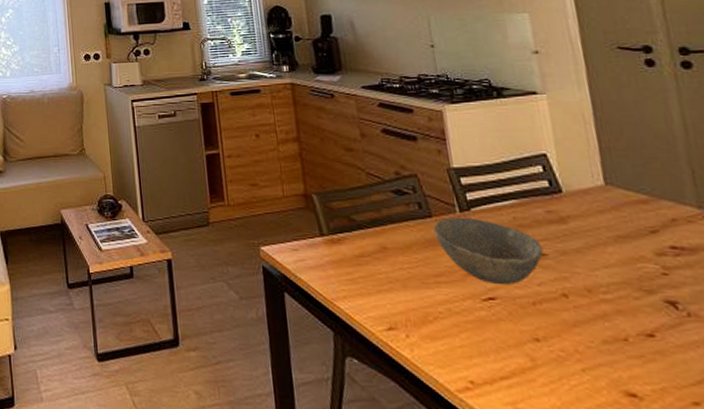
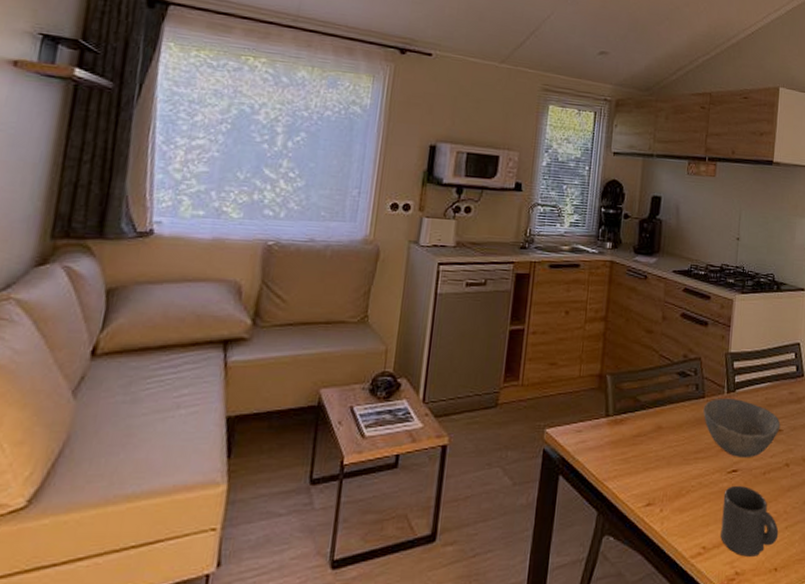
mug: none [483,315,574,400] -> present [720,485,779,557]

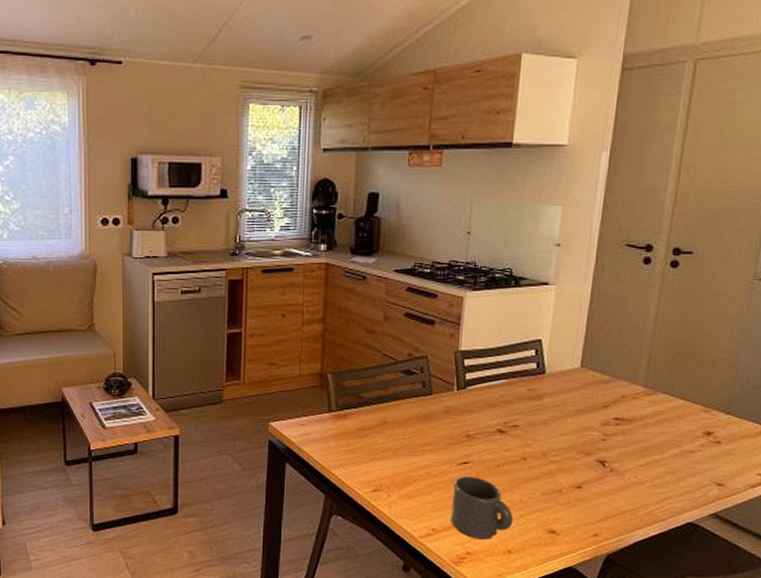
bowl: present [703,398,781,458] -> none [431,394,517,452]

